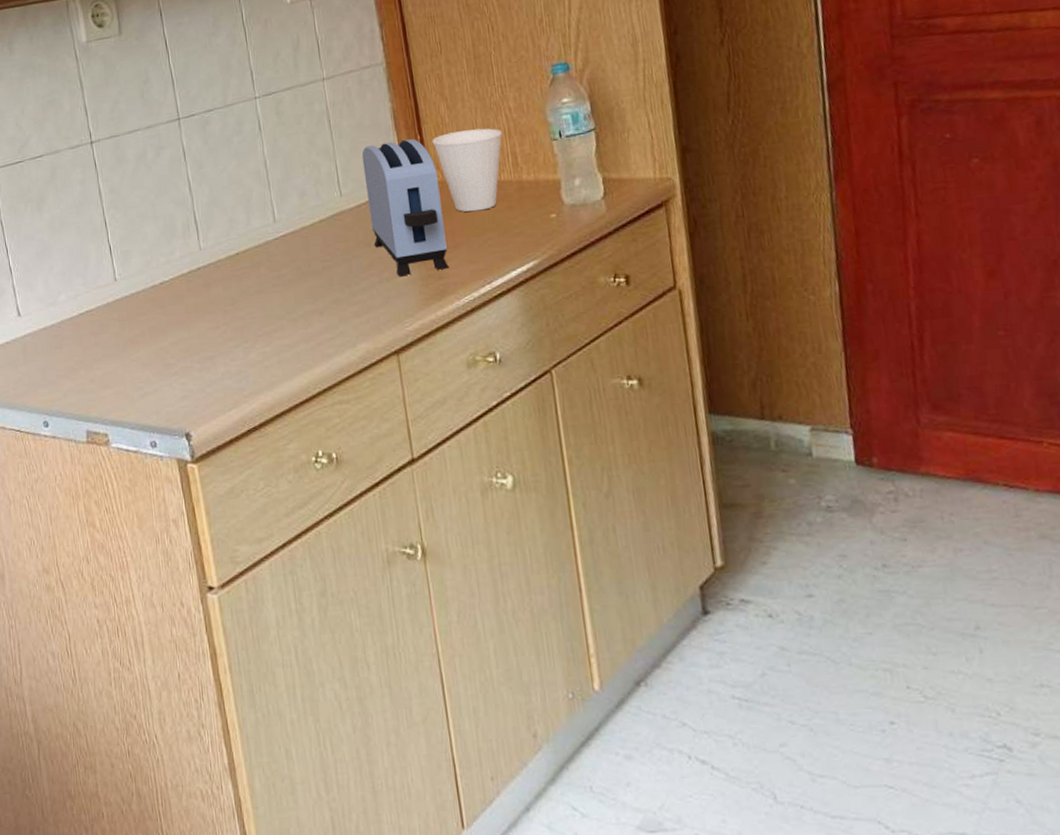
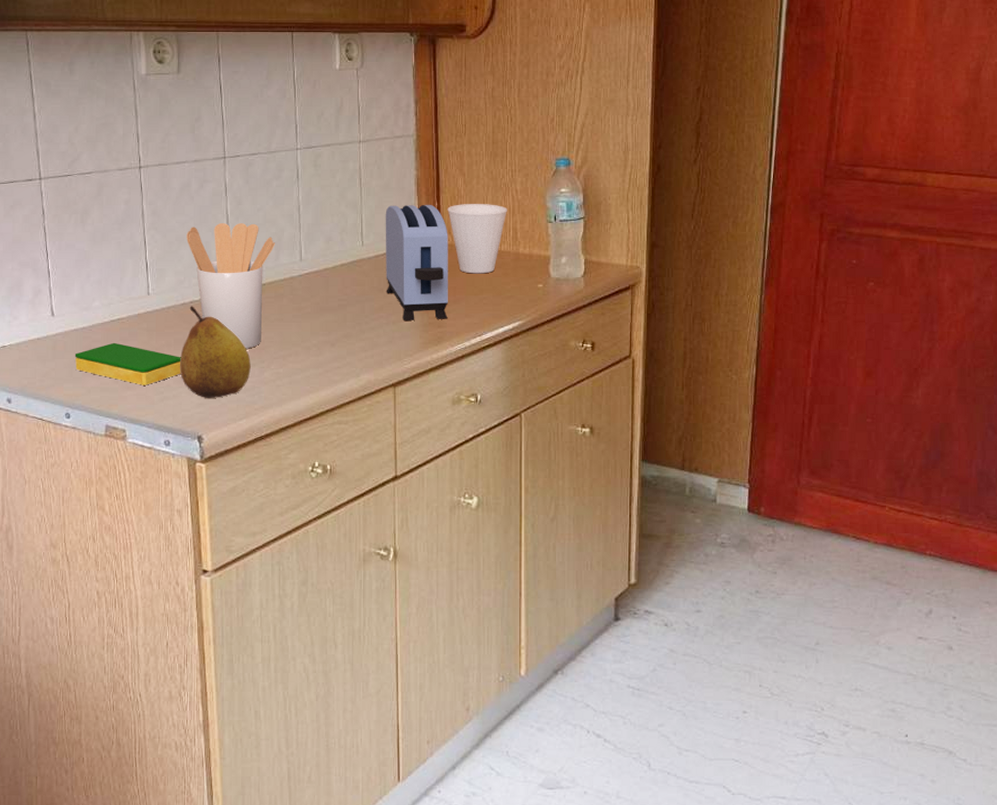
dish sponge: none [46,337,160,383] -> present [74,342,181,385]
utensil holder: none [148,188,245,329] -> present [187,223,276,349]
fruit: none [156,287,235,390] -> present [179,306,251,399]

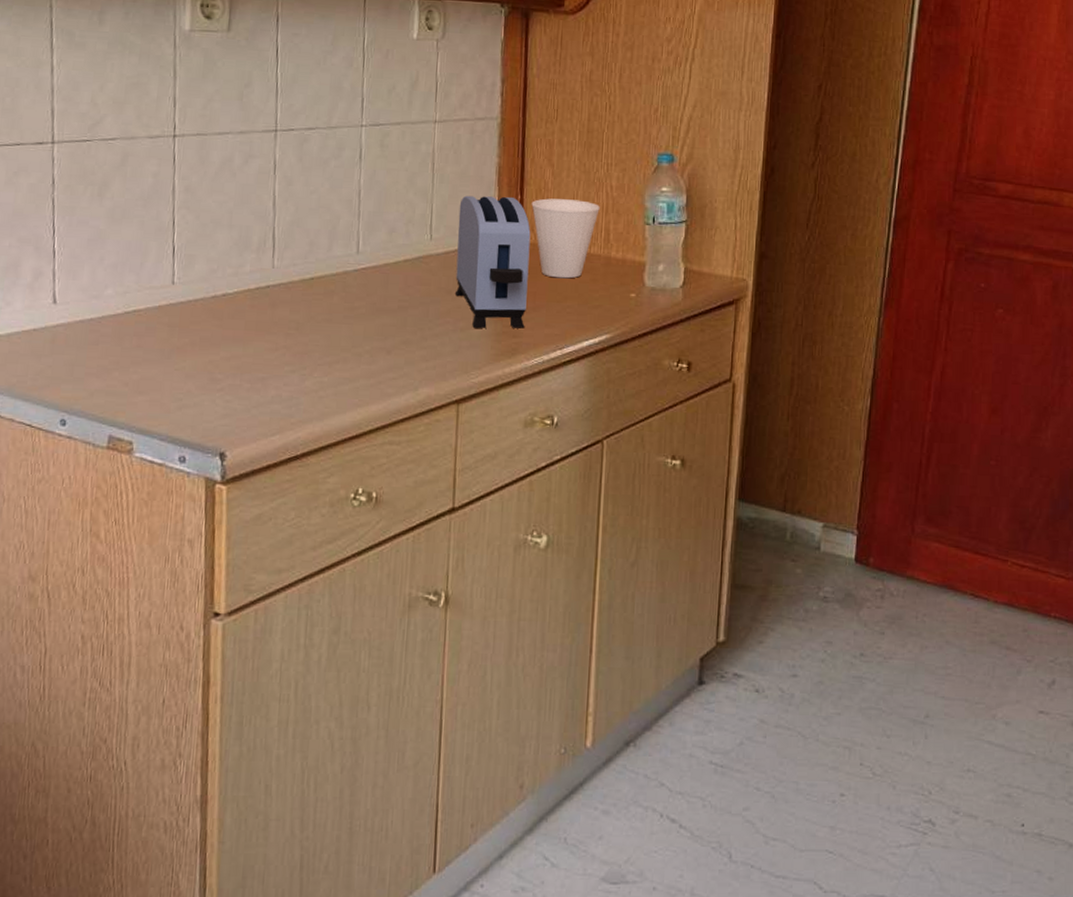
dish sponge: present [74,342,181,385] -> none [77,338,207,390]
fruit: present [179,306,251,399] -> none [203,299,290,409]
utensil holder: present [187,223,276,349] -> none [224,205,330,353]

